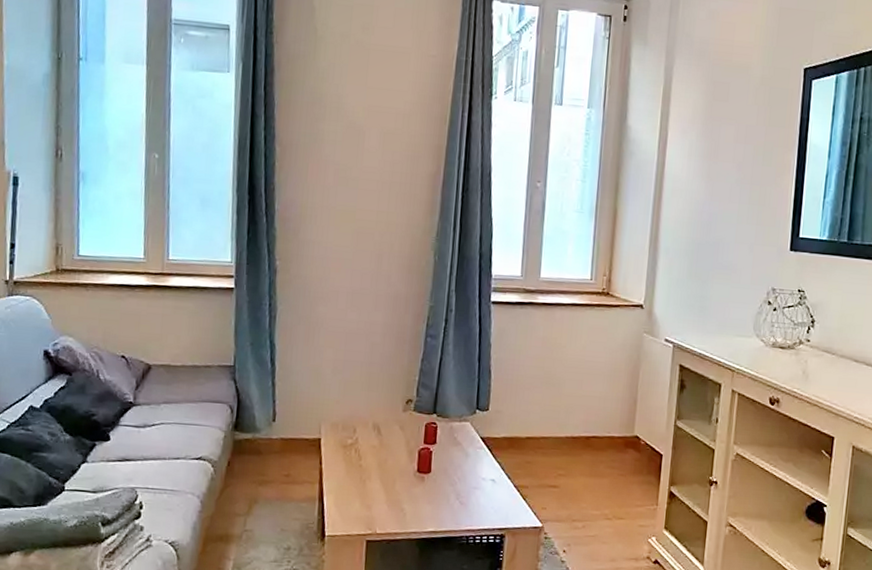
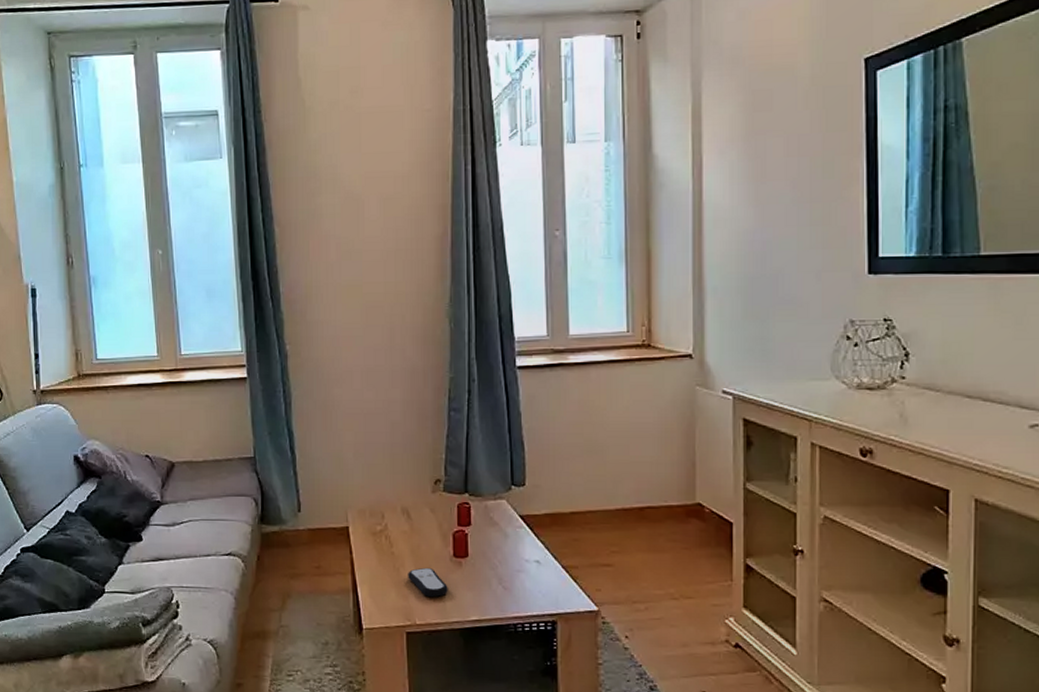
remote control: none [373,480,410,509] -> present [408,567,448,598]

